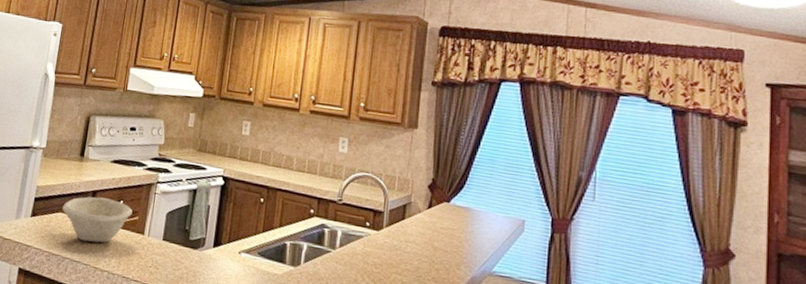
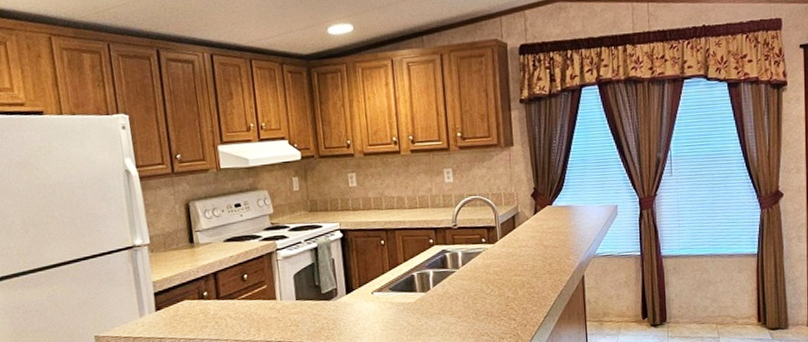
bowl: present [62,196,133,243] -> none [186,275,259,321]

